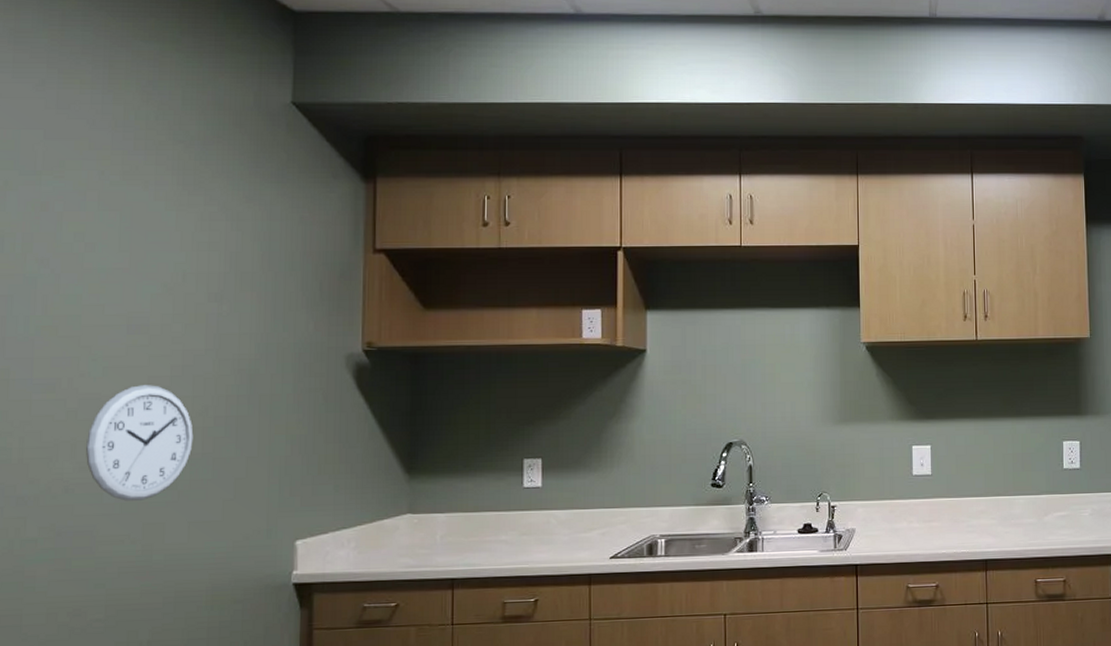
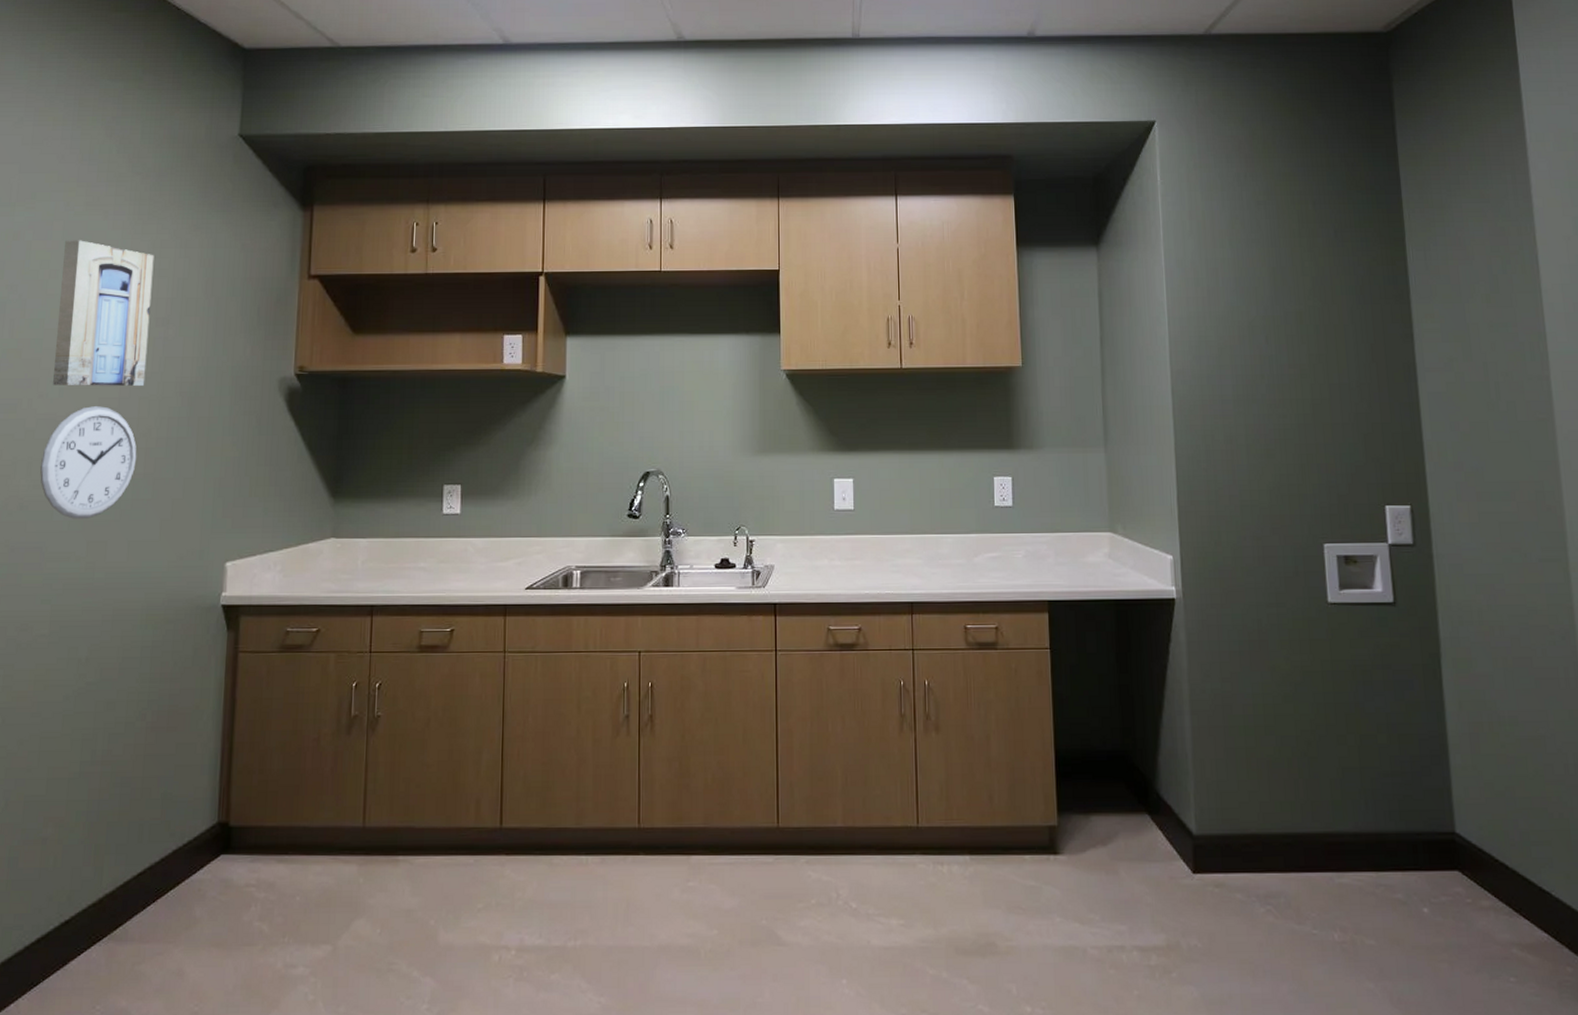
wall art: none [95,211,203,365] -> present [53,240,154,387]

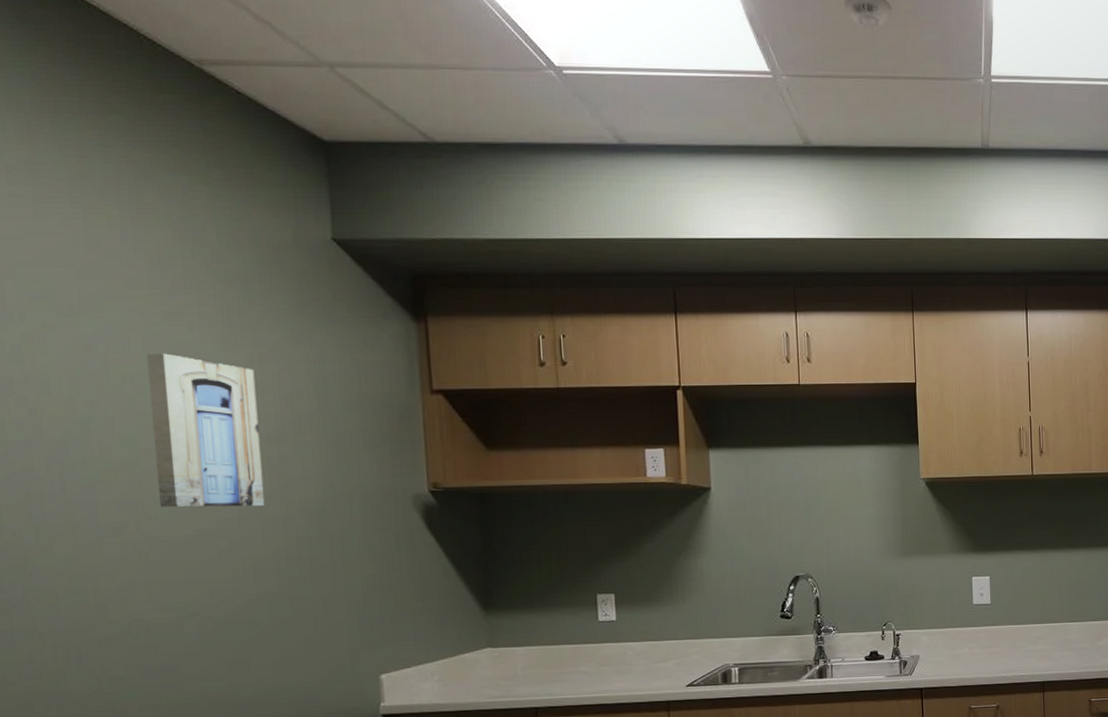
wall clock: present [40,406,137,519] -> none [161,527,269,640]

